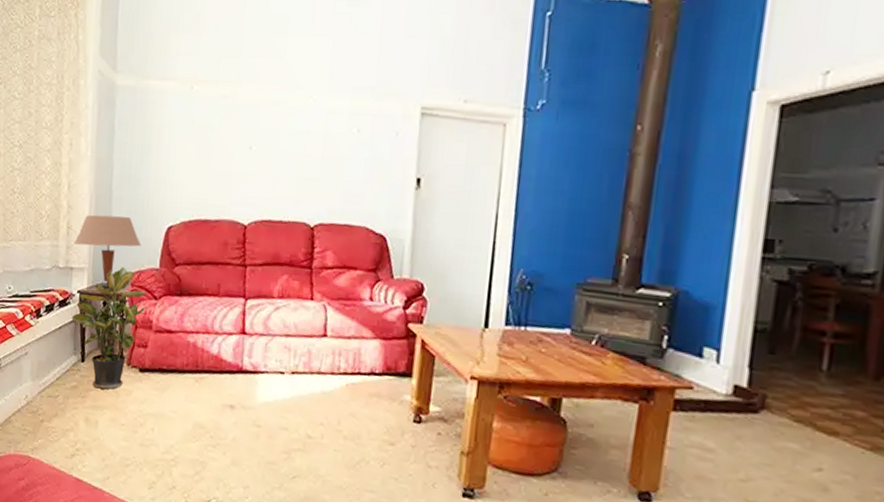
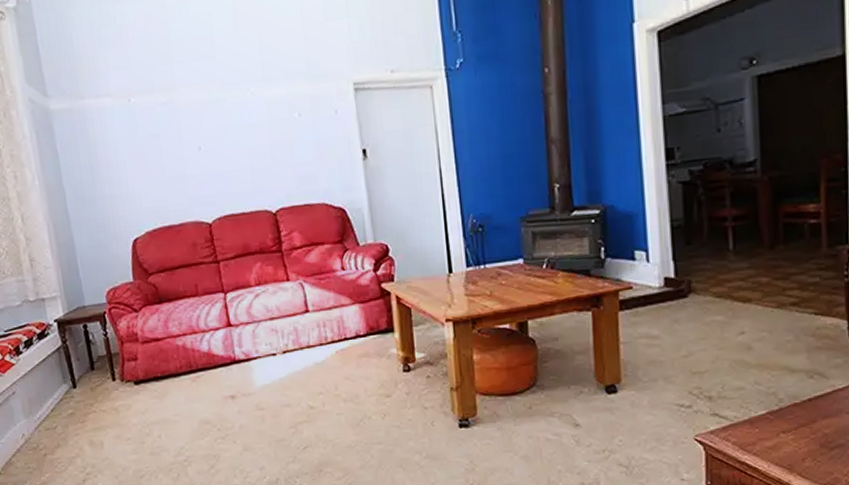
potted plant: present [72,267,146,390] -> none [54,287,128,411]
table lamp: present [74,214,141,289] -> none [40,237,110,313]

